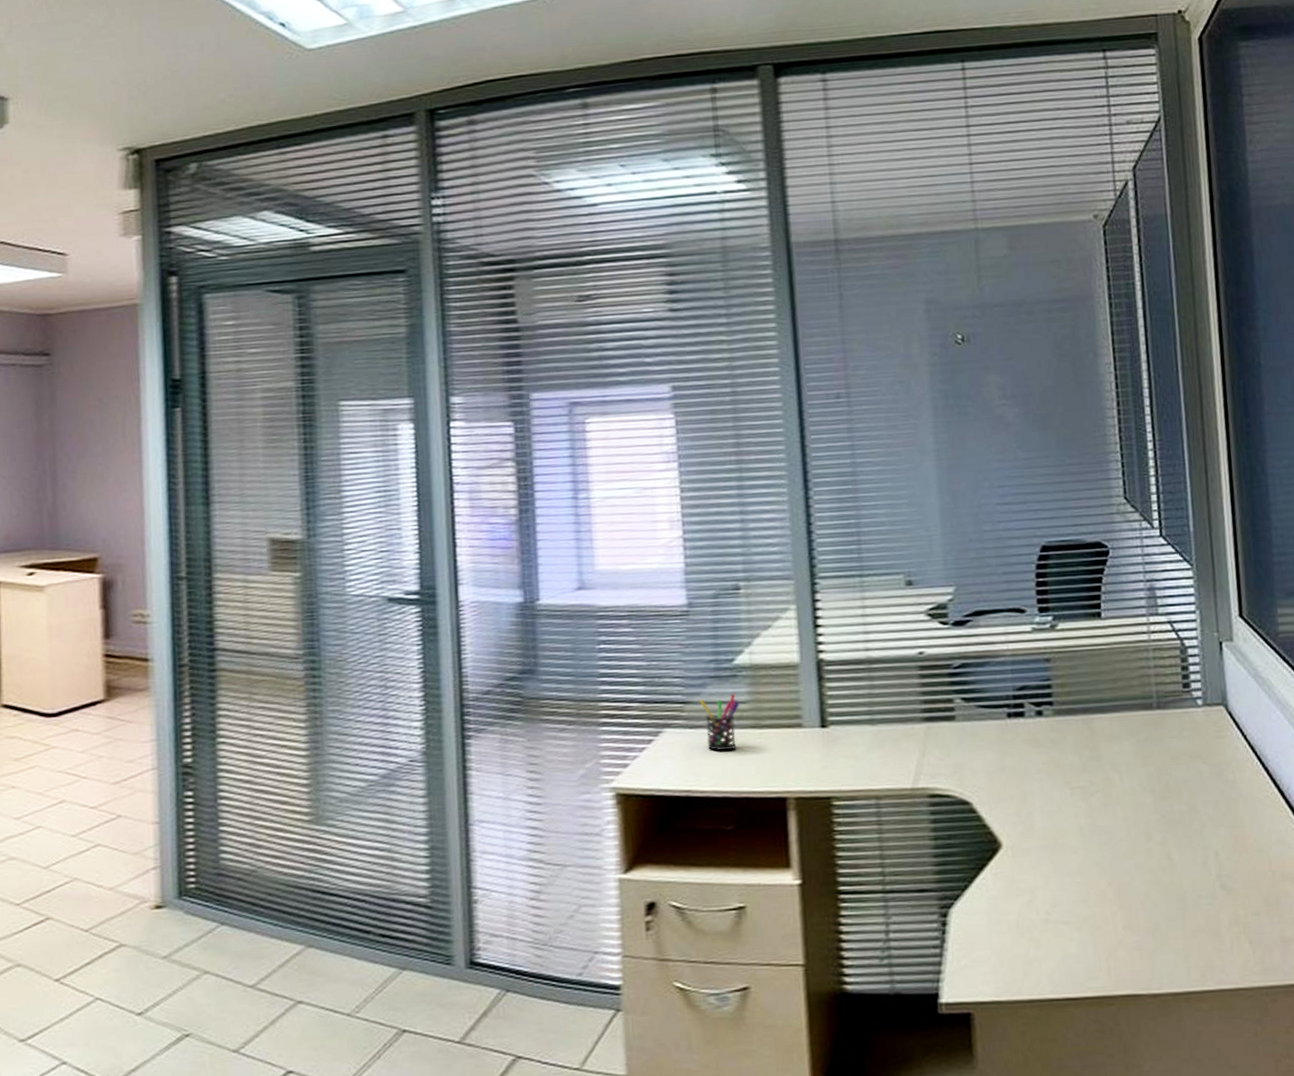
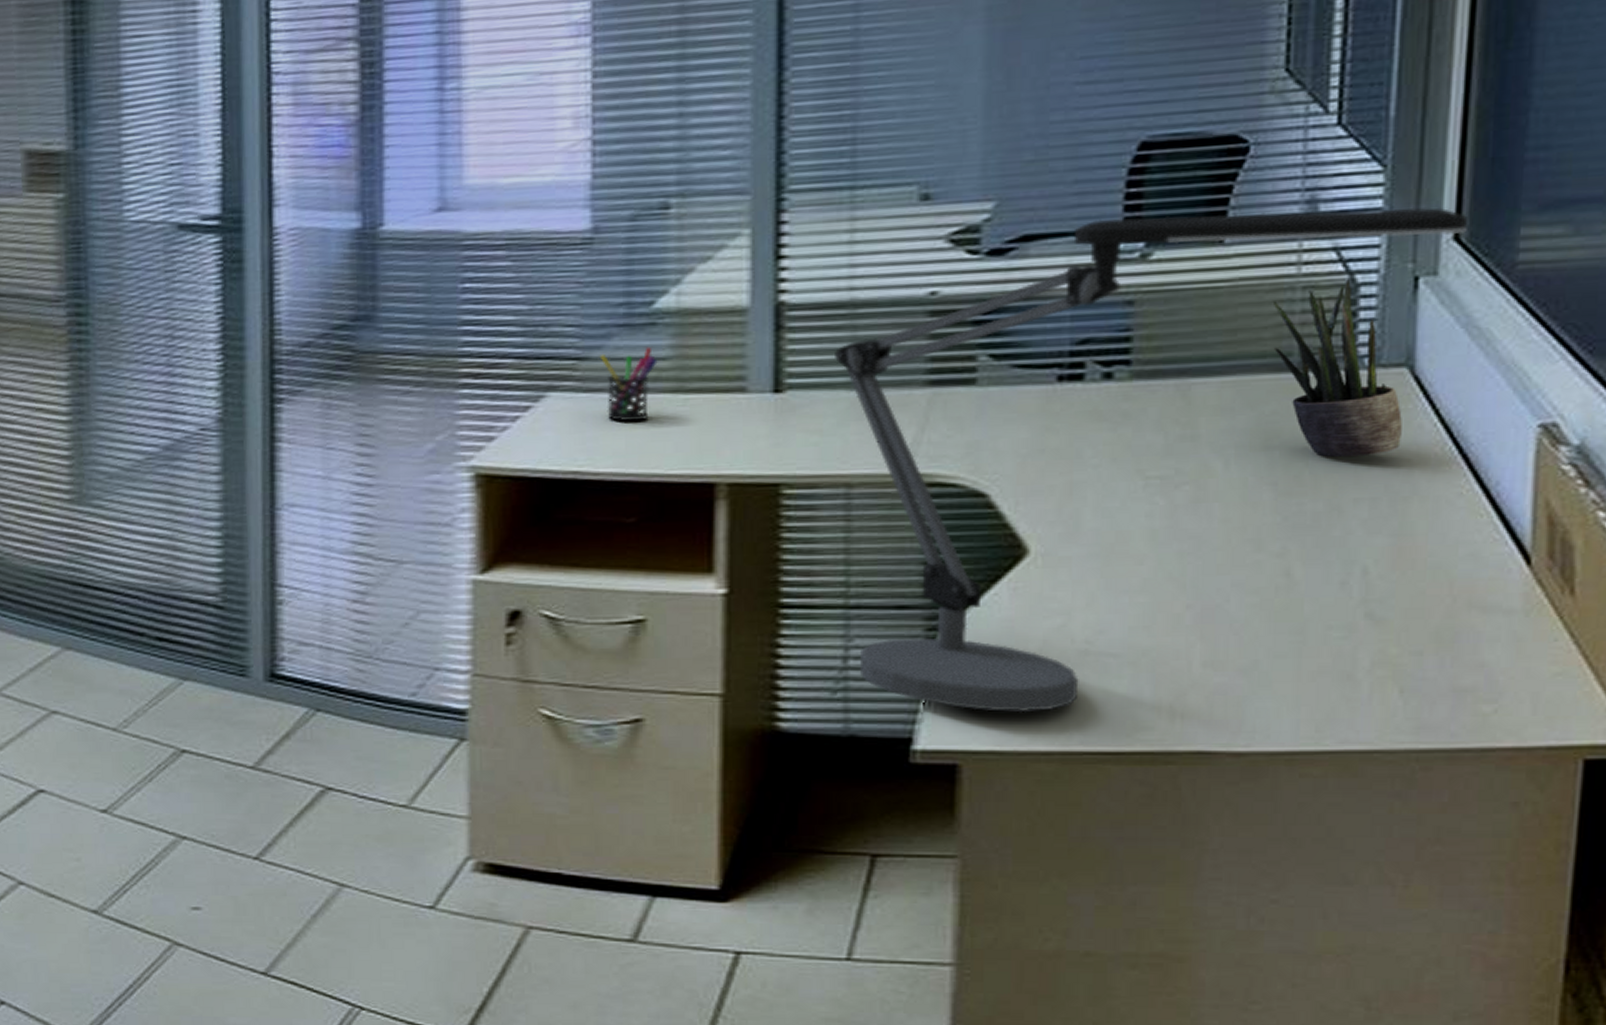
desk lamp: none [860,594,1247,970] -> present [835,207,1469,713]
potted plant: none [1136,643,1227,771] -> present [1272,279,1402,457]

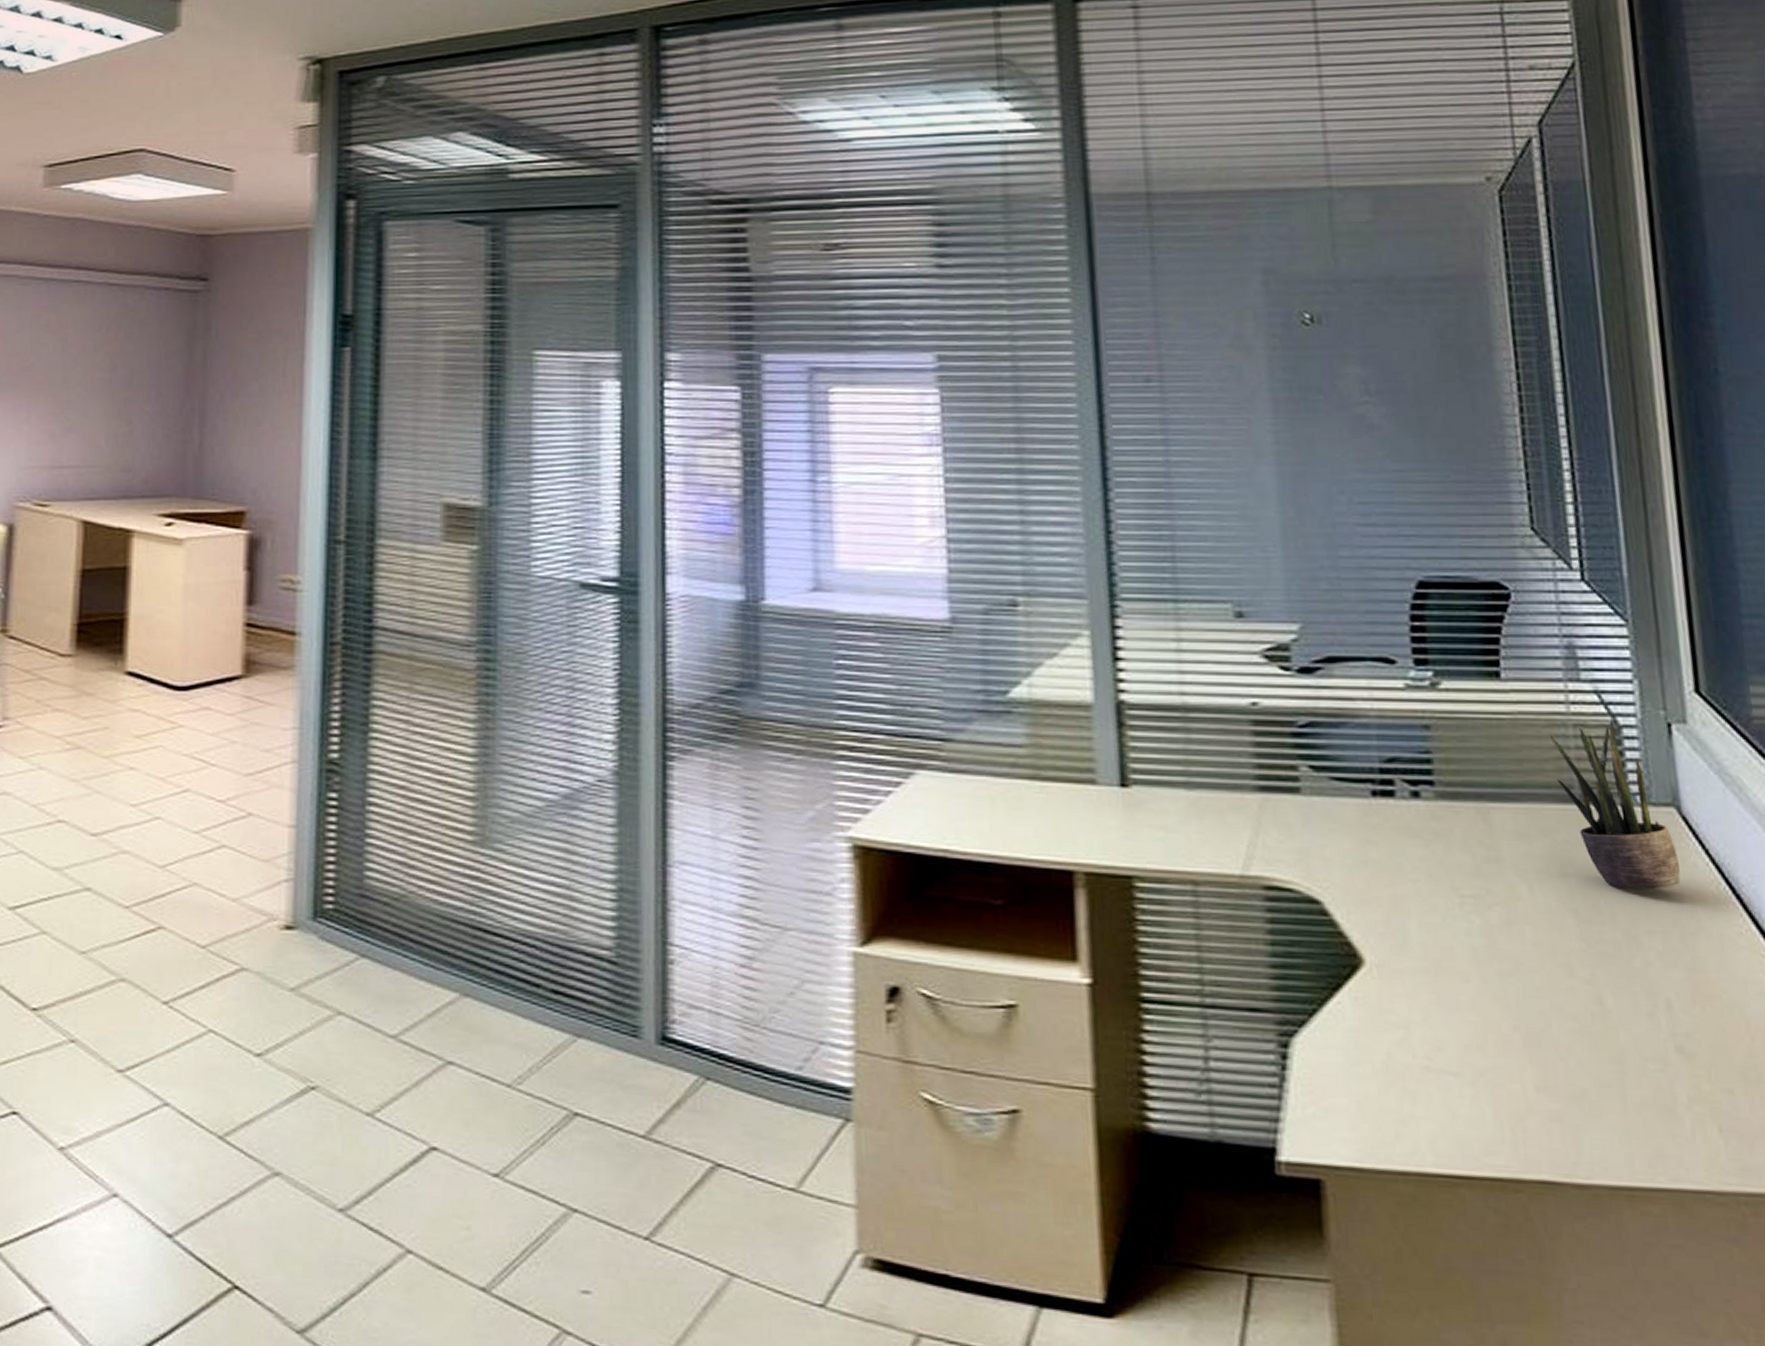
pen holder: present [599,346,658,422] -> none [962,733,1015,805]
desk lamp: present [835,207,1469,713] -> none [1172,648,1706,1129]

